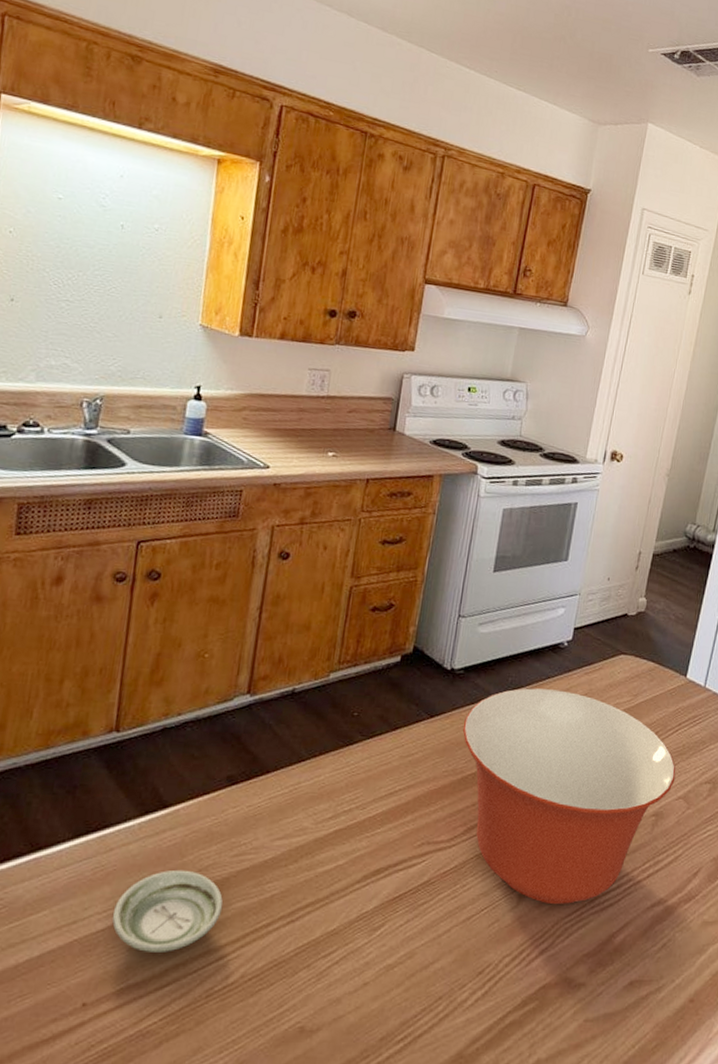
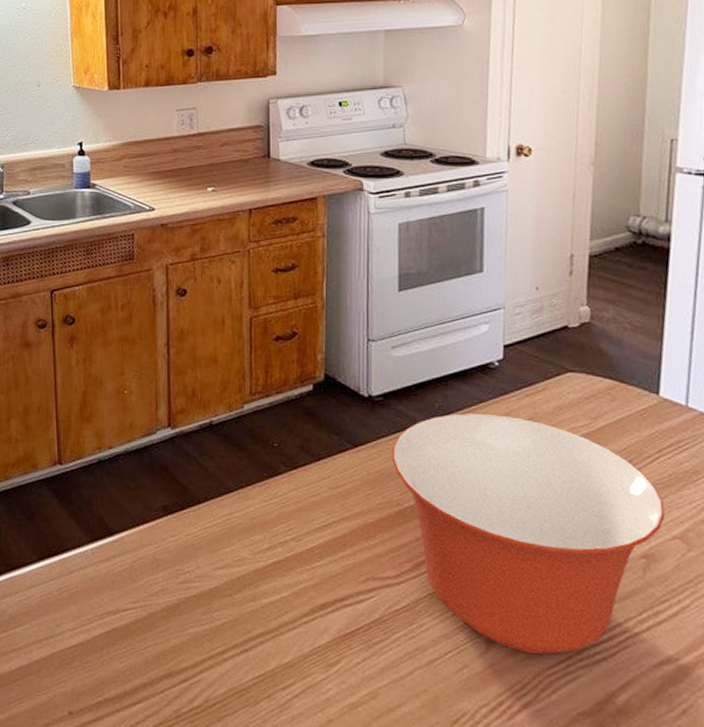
saucer: present [112,869,224,952] -> none [81,593,178,671]

